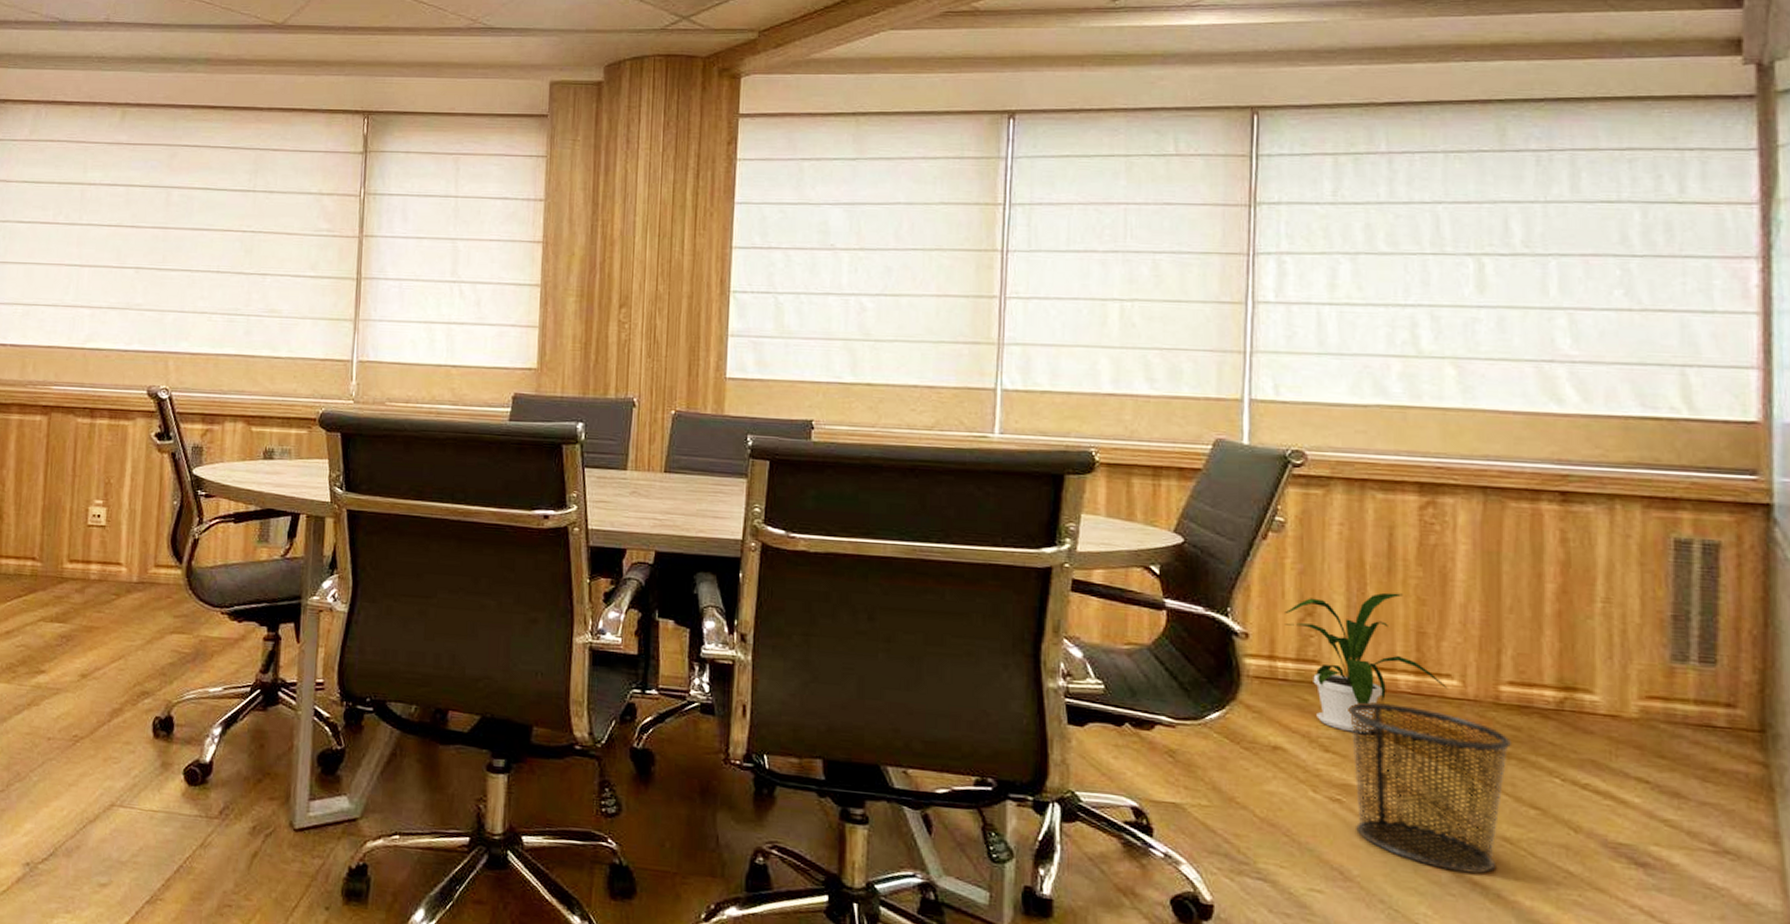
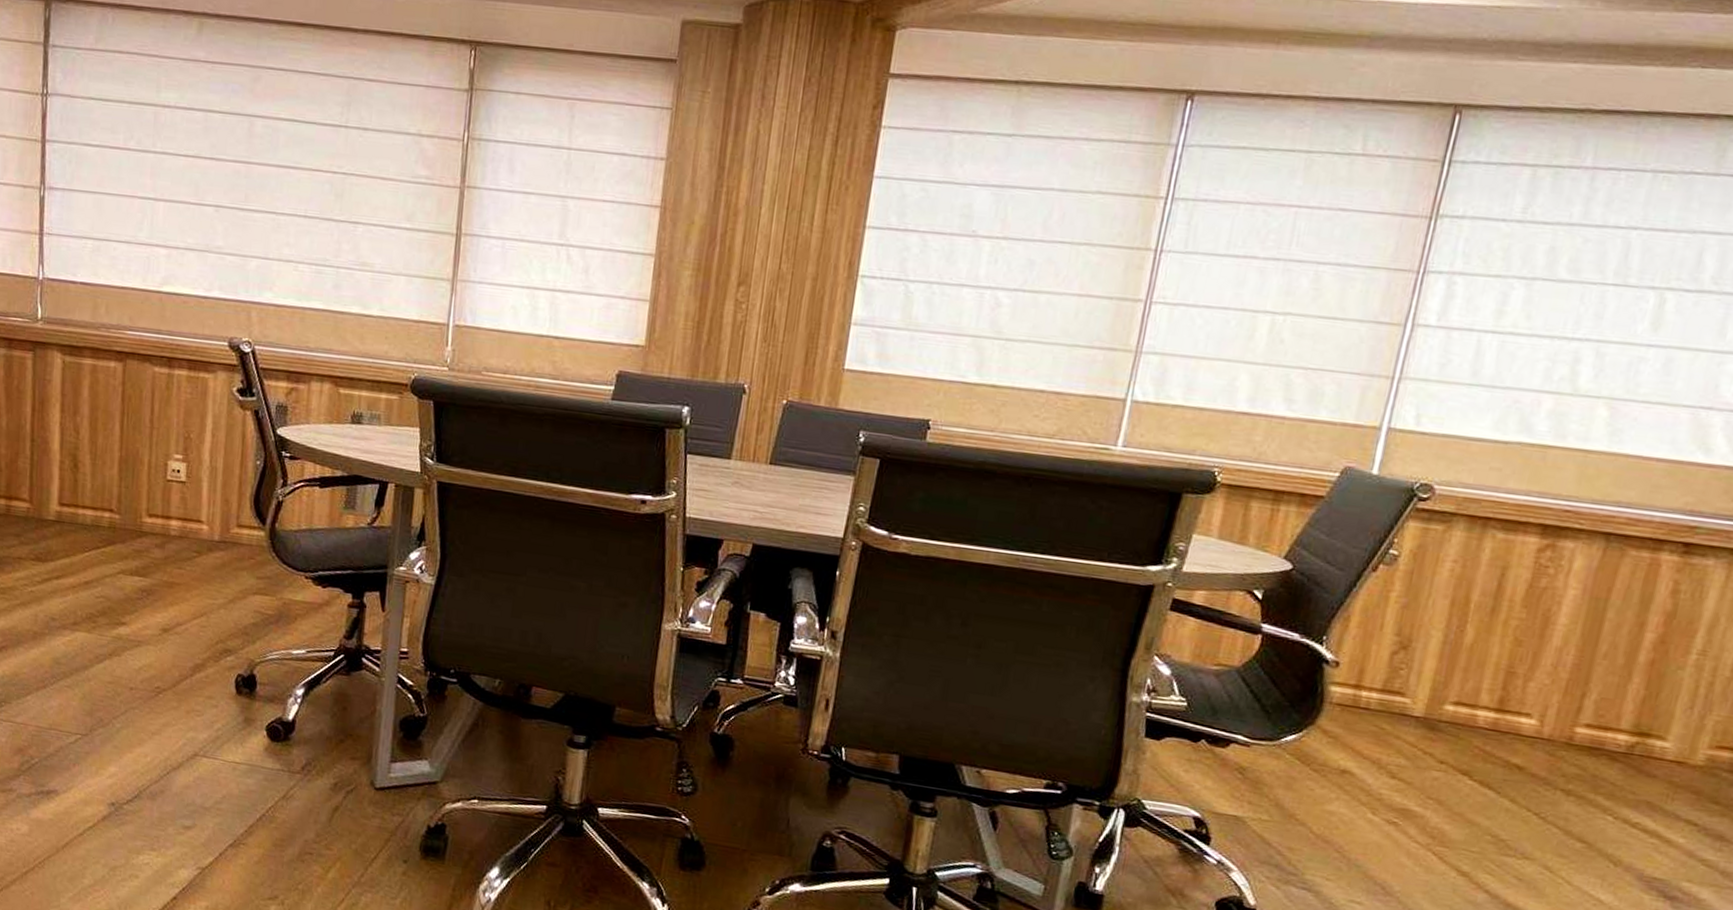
house plant: present [1284,592,1448,734] -> none [1377,631,1525,764]
waste bin: present [1348,702,1511,874] -> none [1406,734,1574,897]

